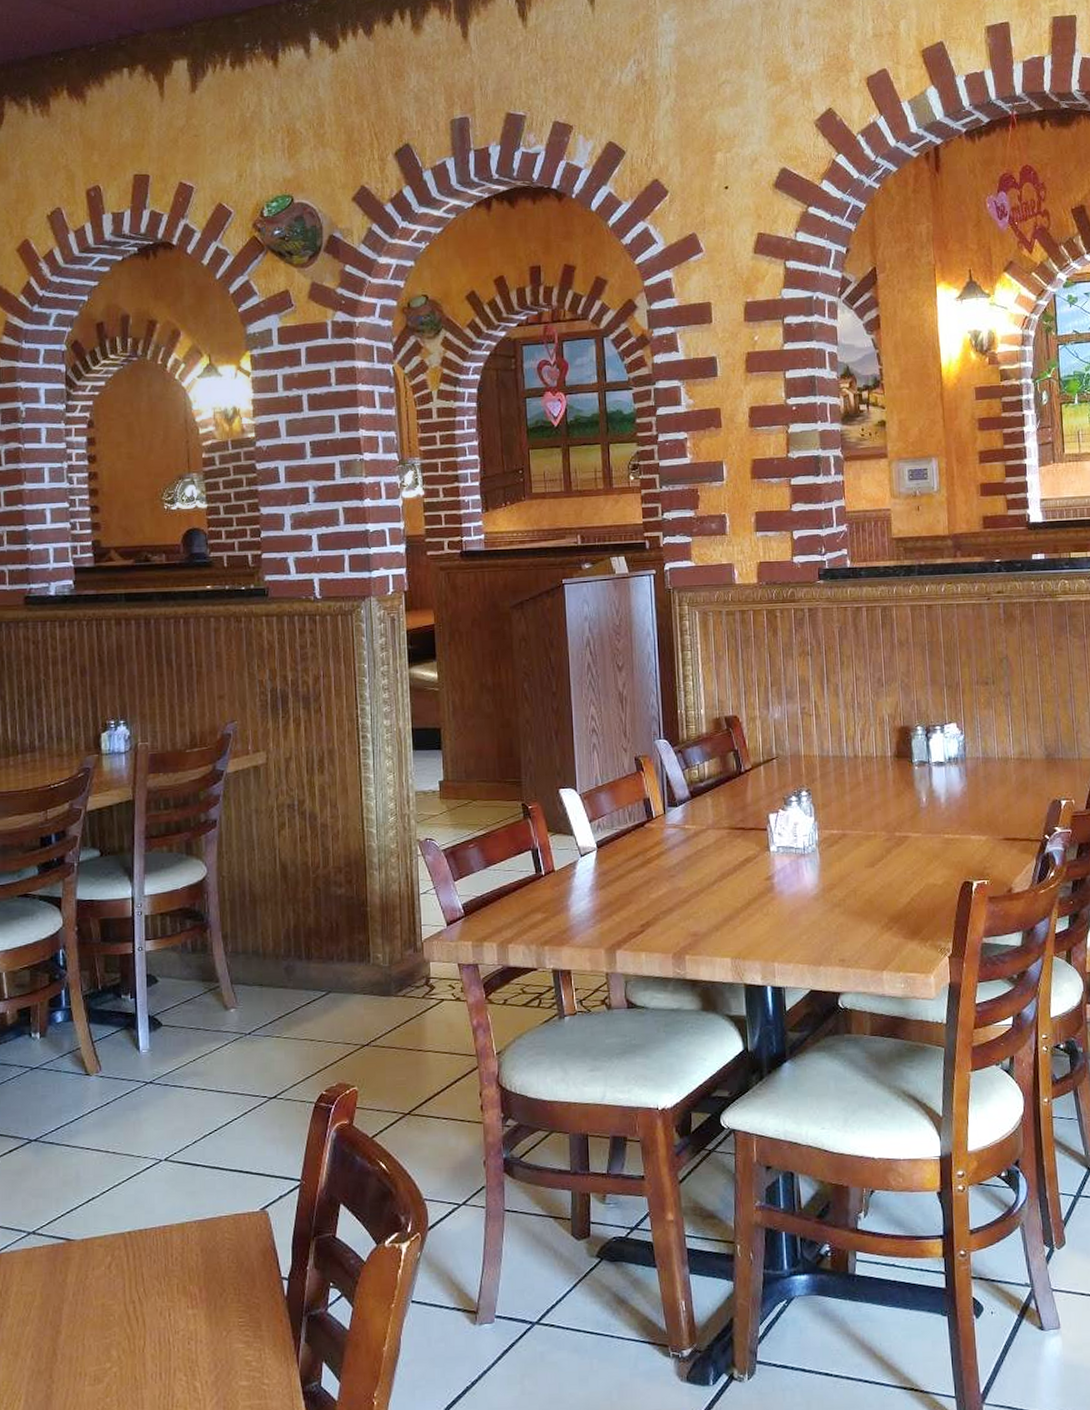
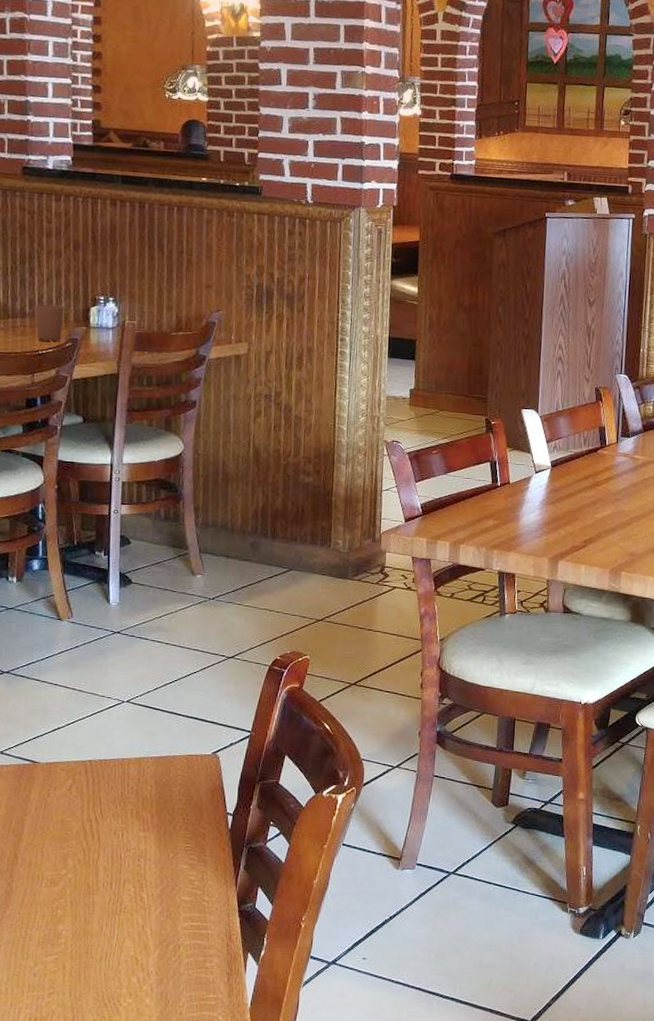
cup: none [43,735,74,775] -> present [34,304,64,342]

